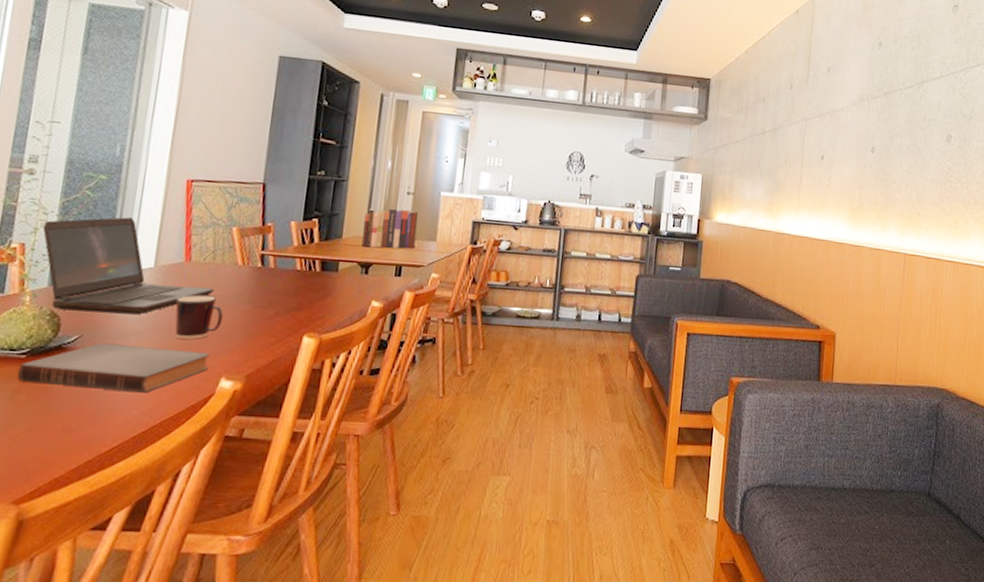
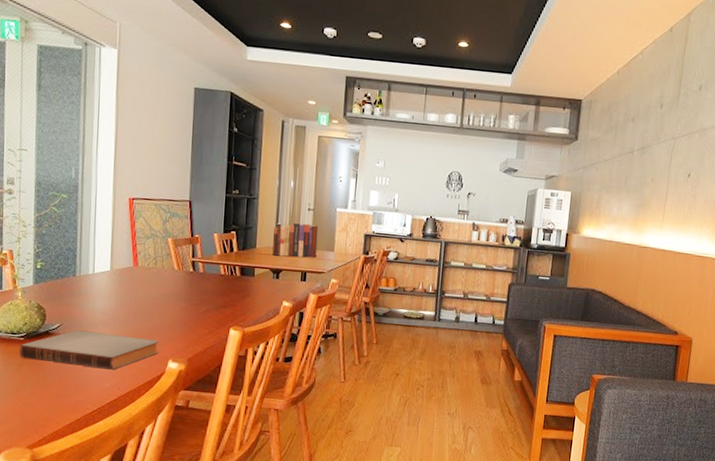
laptop computer: present [42,217,214,315] -> none [24,229,158,309]
mug: present [174,295,224,339] -> none [129,293,167,329]

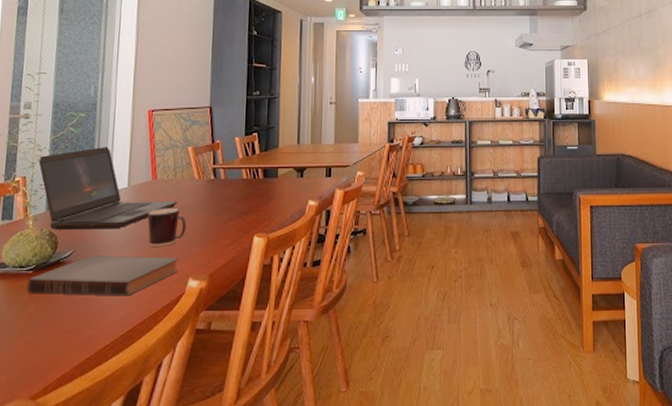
laptop computer: none [24,229,158,309] -> present [38,147,177,230]
mug: none [129,293,167,329] -> present [147,207,187,247]
books: present [272,222,319,258] -> none [295,117,341,154]

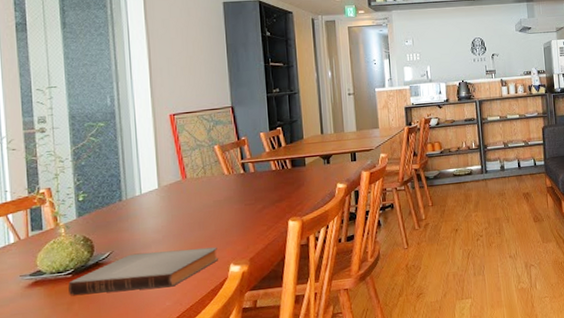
laptop computer: present [38,147,177,230] -> none [62,152,210,235]
mug: present [147,207,187,247] -> none [182,202,222,240]

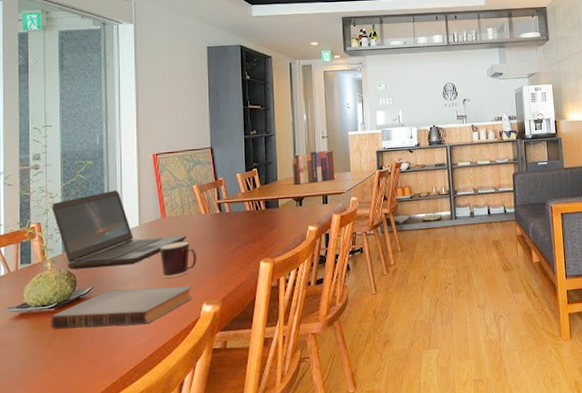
laptop computer: none [62,152,210,235] -> present [52,190,187,270]
mug: none [182,202,222,240] -> present [160,241,197,278]
books: none [317,107,363,143] -> present [291,150,335,185]

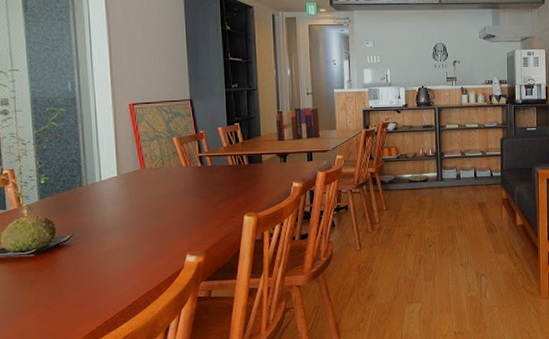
book: present [51,286,192,329] -> none [31,236,175,274]
laptop computer: present [52,190,187,270] -> none [24,139,168,217]
mug: present [160,241,197,278] -> none [140,193,179,228]

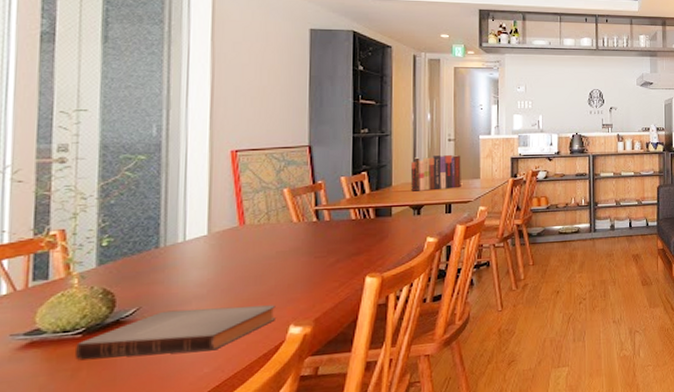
book: none [31,236,175,274] -> present [75,305,275,360]

